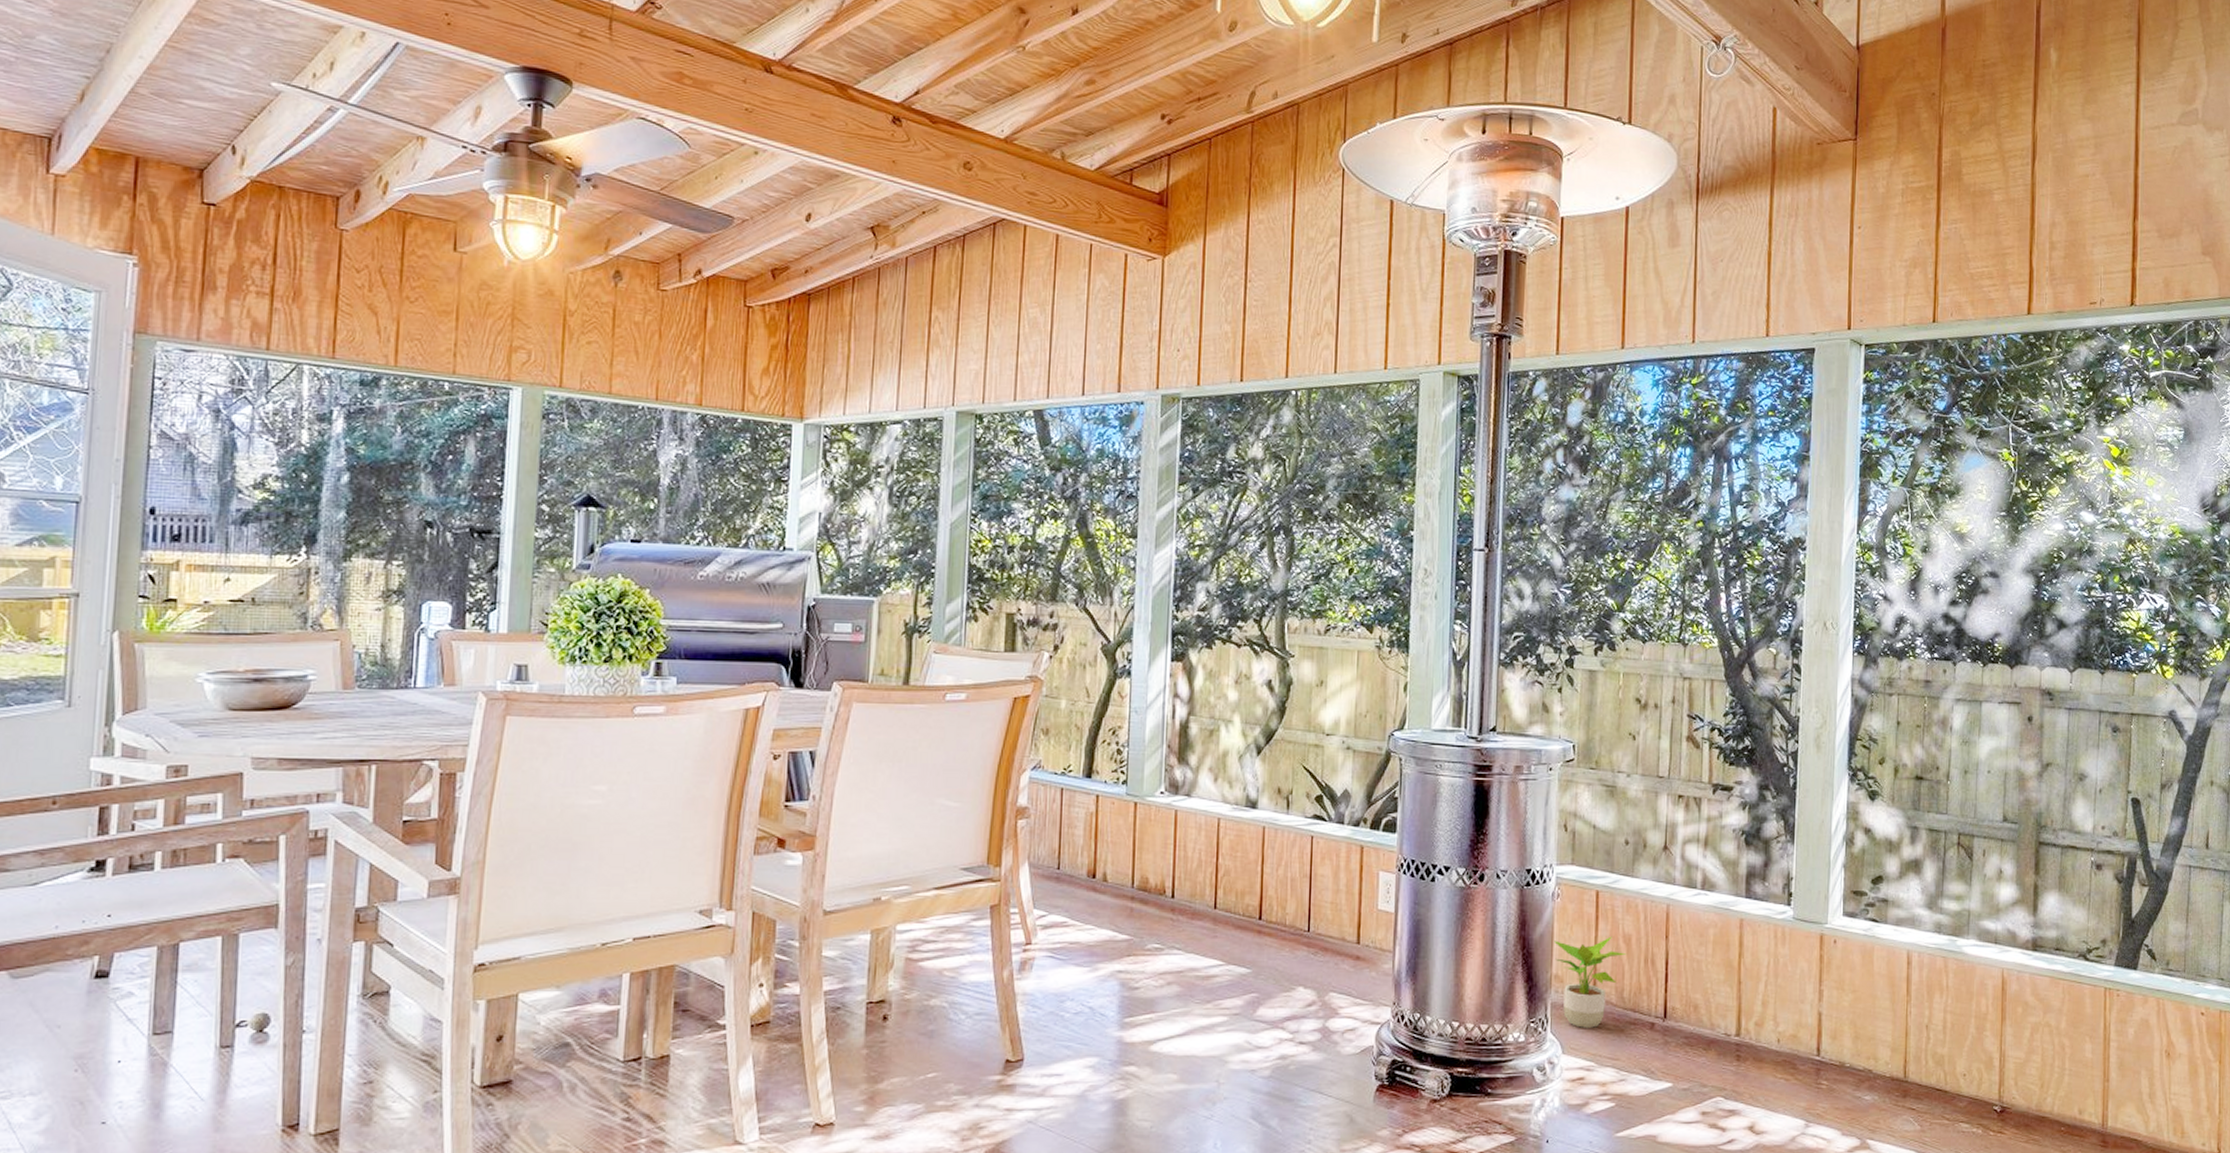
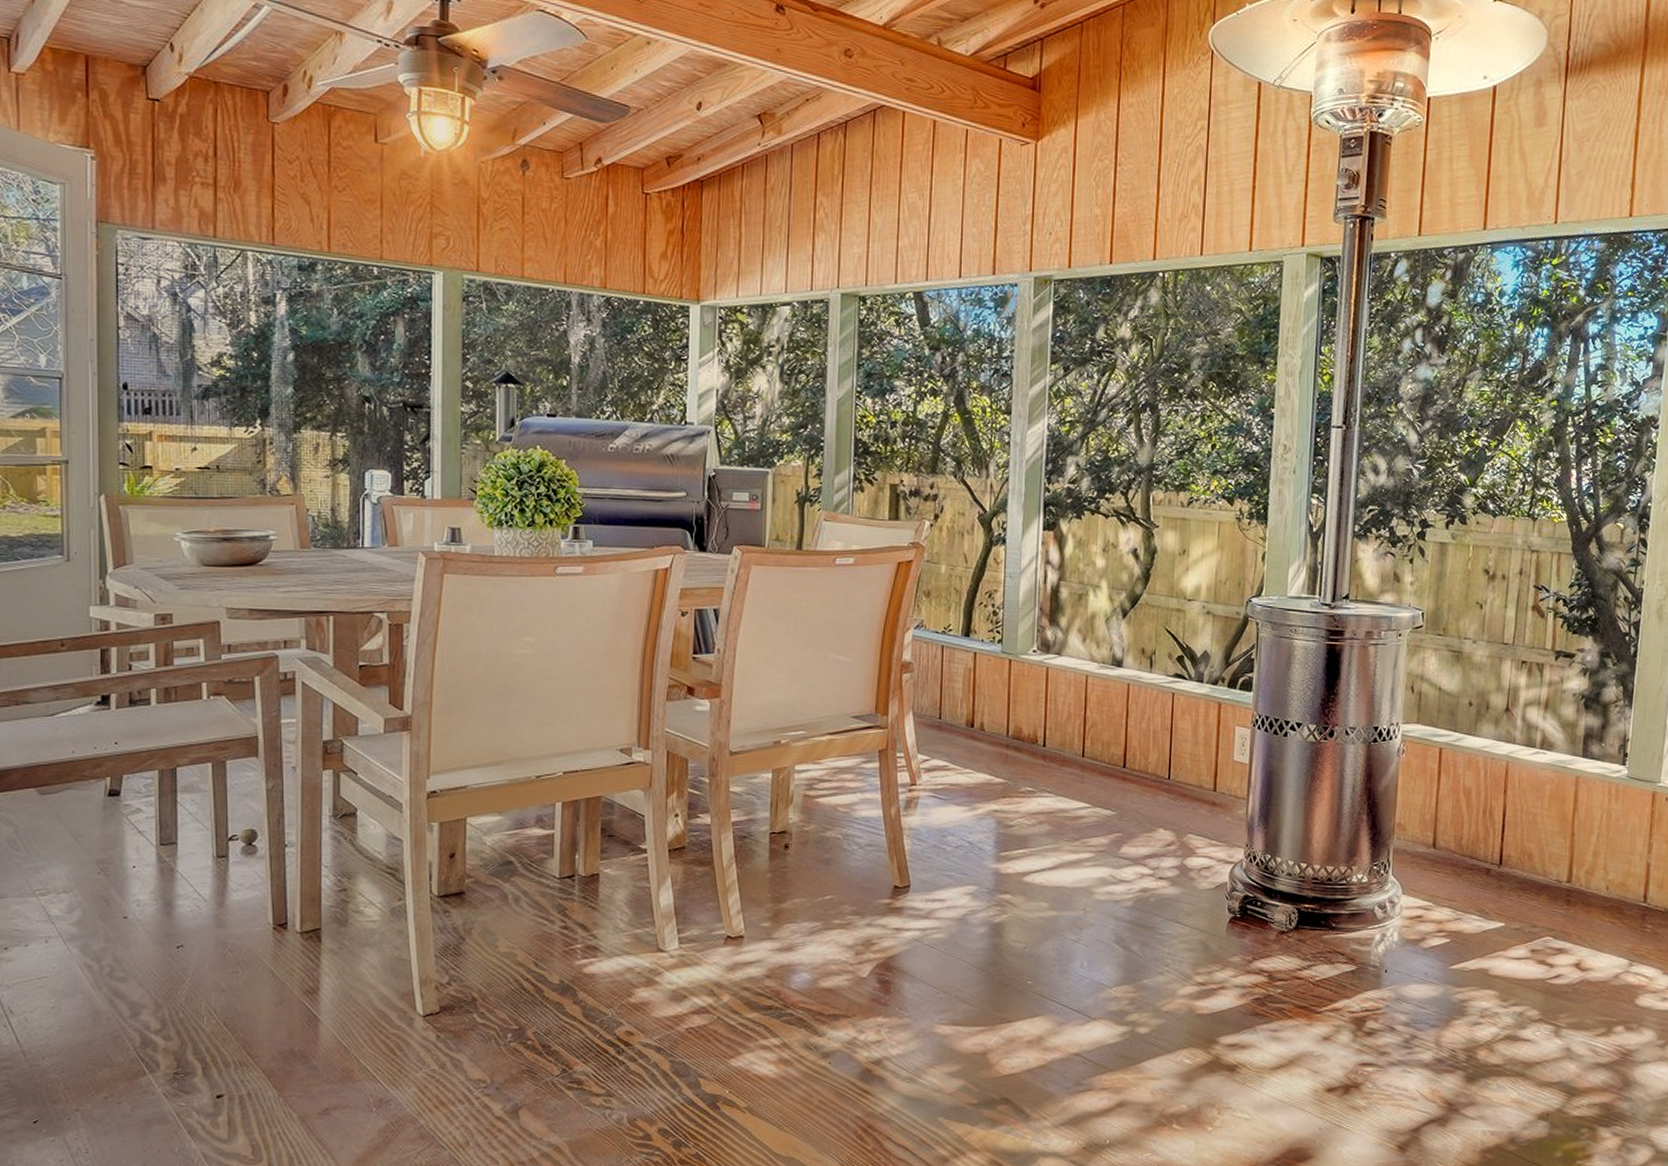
potted plant: present [1554,936,1627,1028] -> none [1398,789,1467,872]

